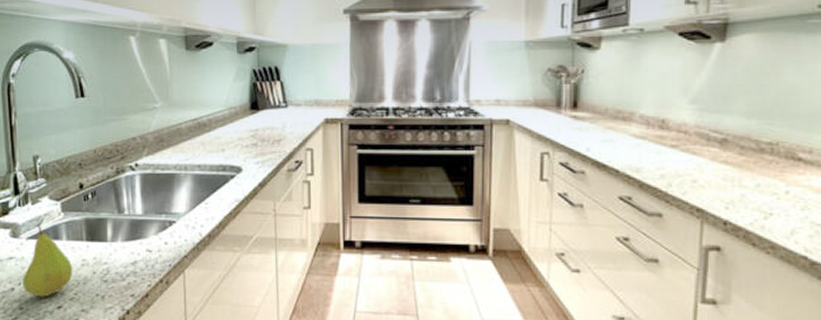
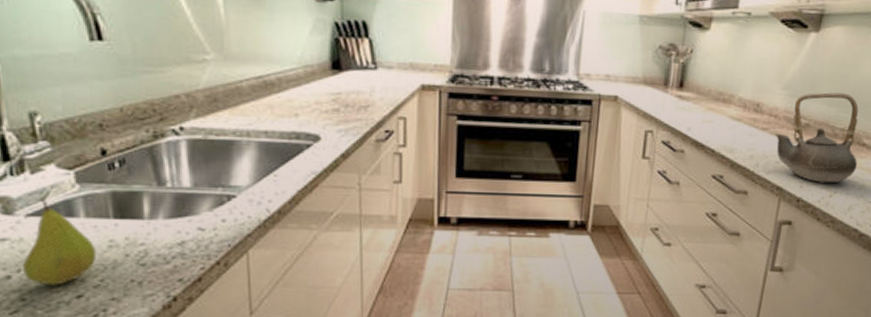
teapot: none [687,104,795,204] -> present [775,92,859,183]

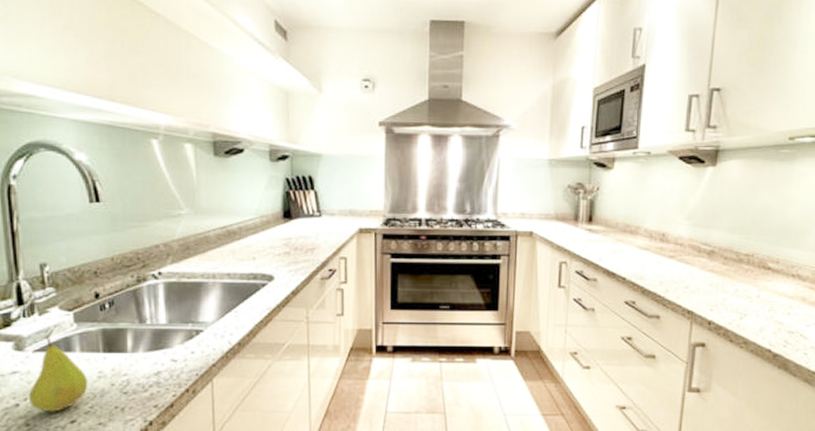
teapot: present [775,92,859,183] -> none [682,221,765,306]

